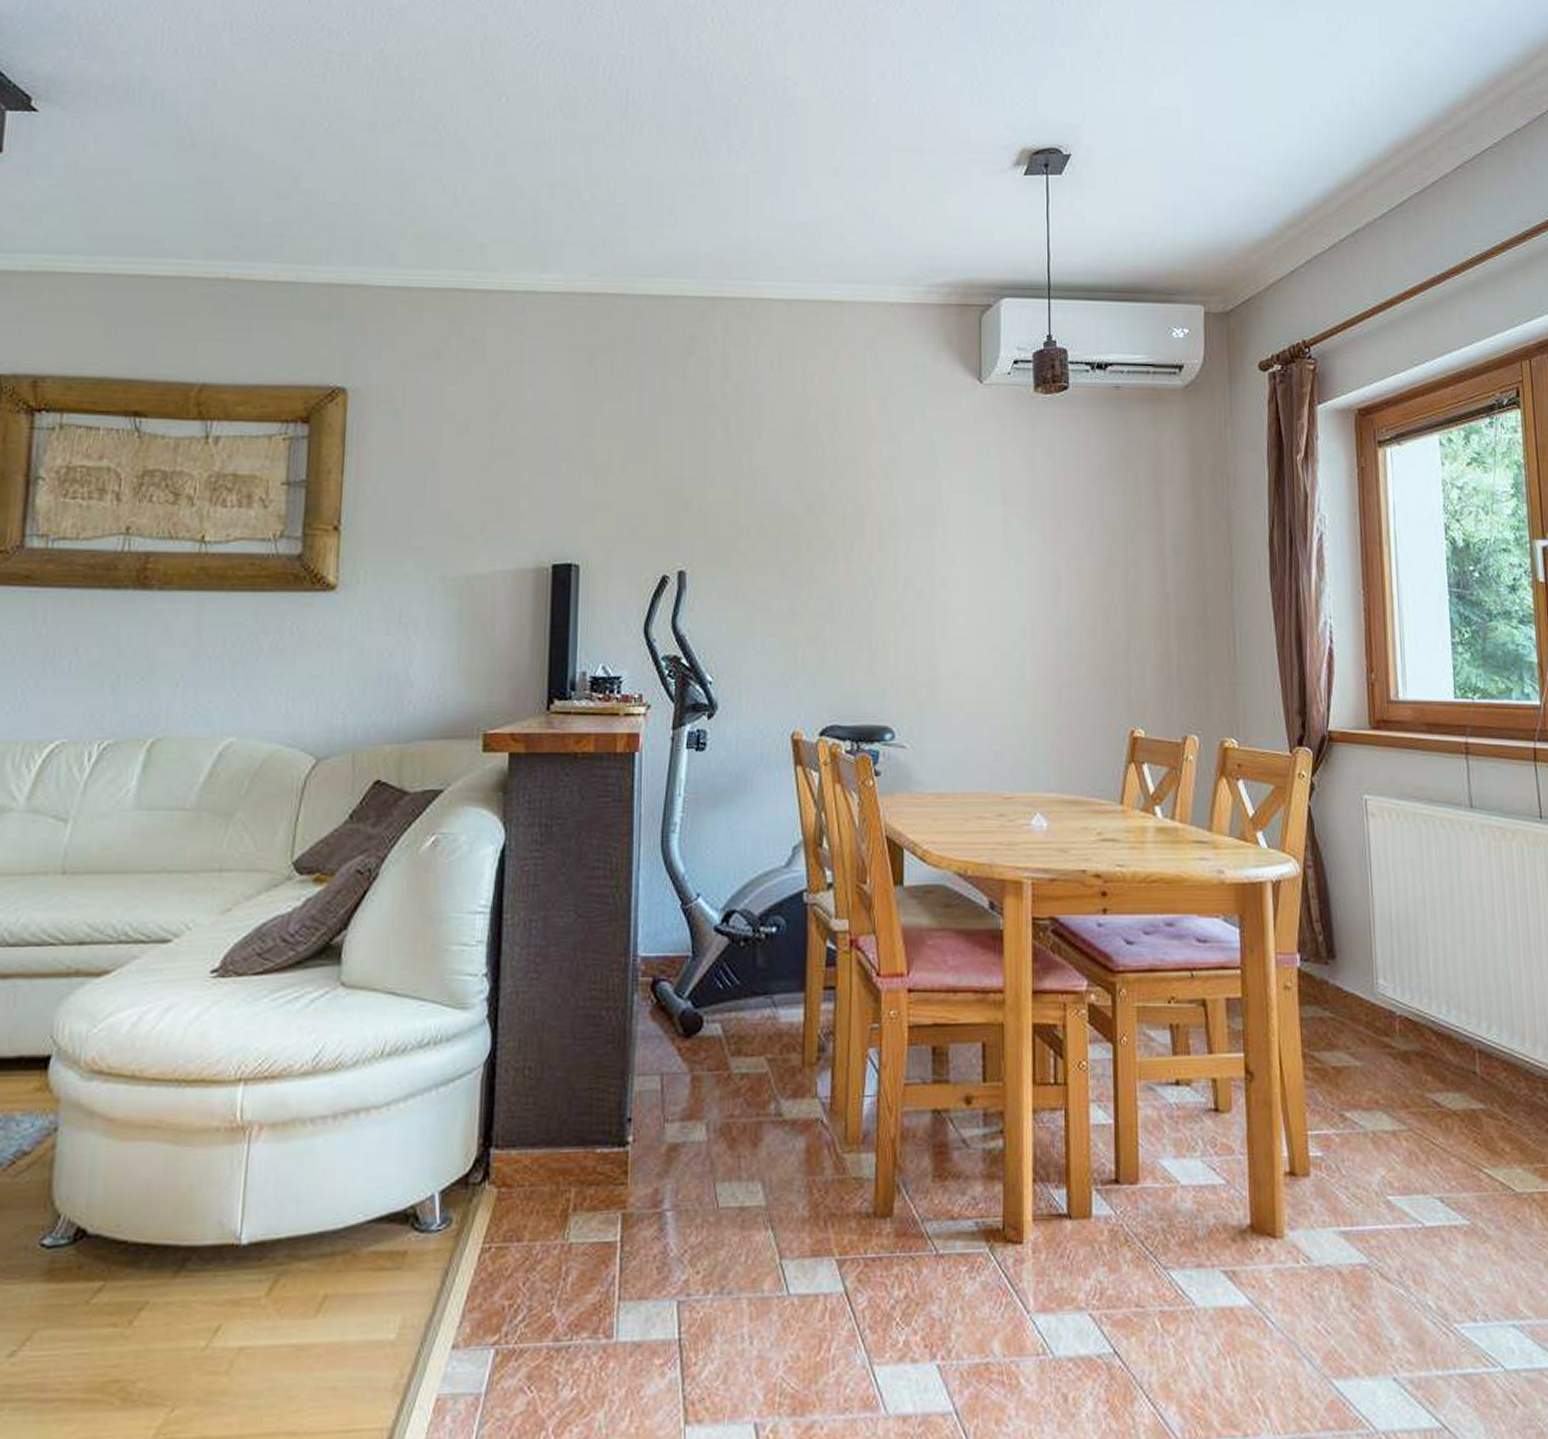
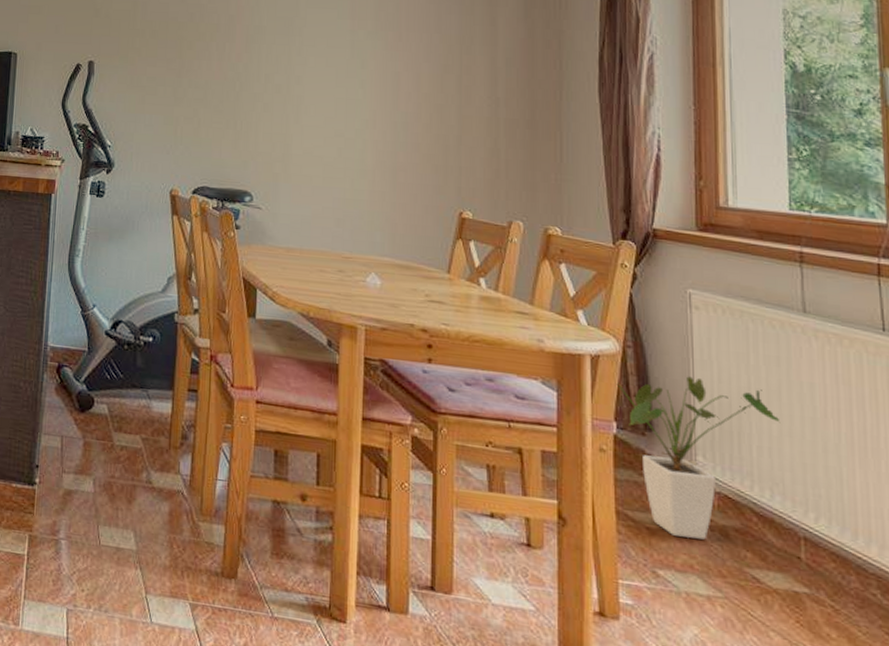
house plant: none [1298,892,1454,1071] -> present [616,376,781,540]

